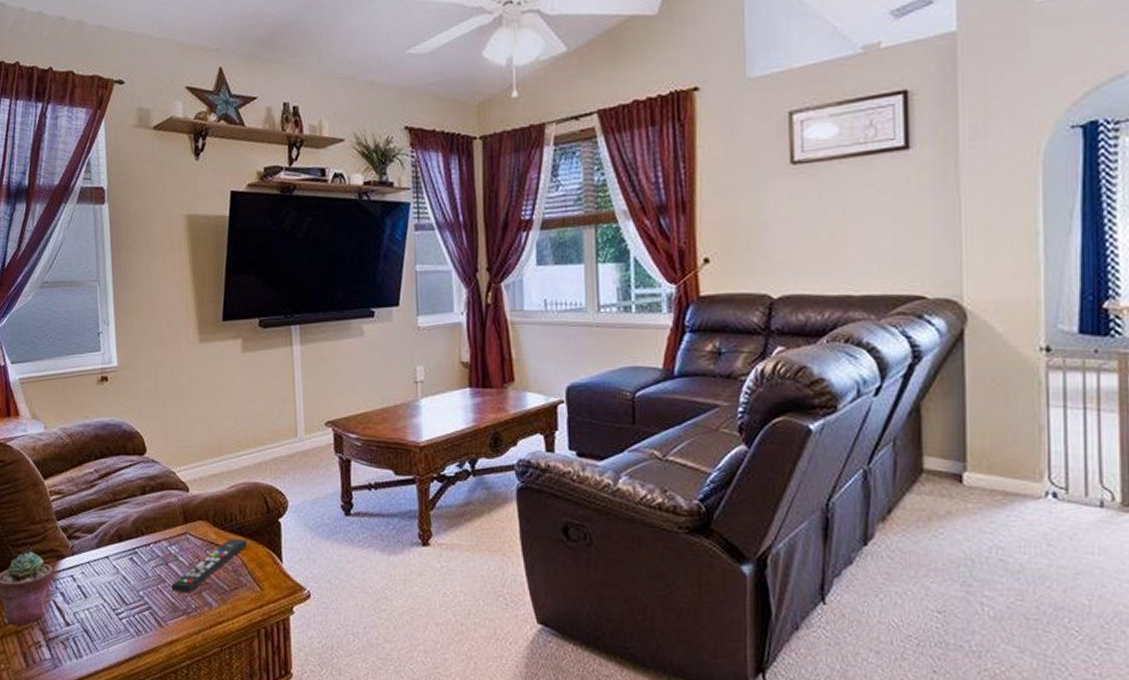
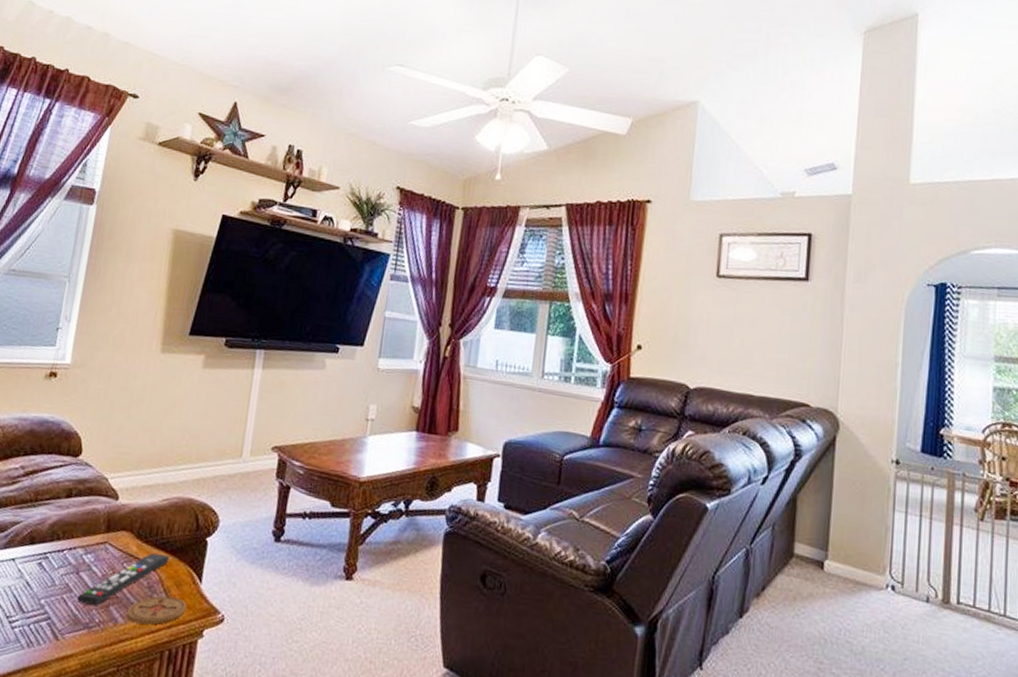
coaster: none [218,577,273,606] -> present [126,595,187,625]

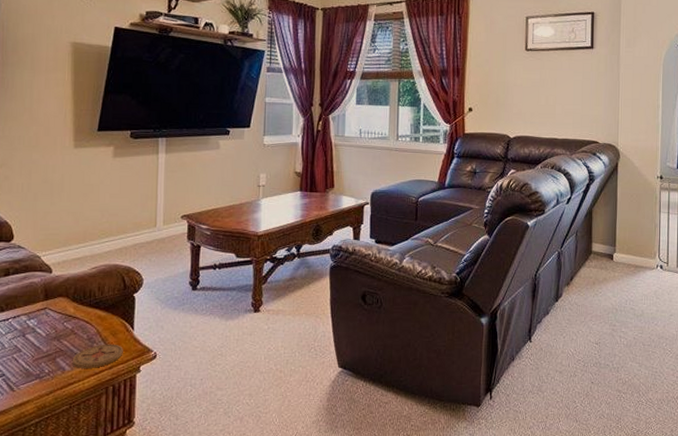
remote control: present [77,553,170,606] -> none [26,312,104,359]

